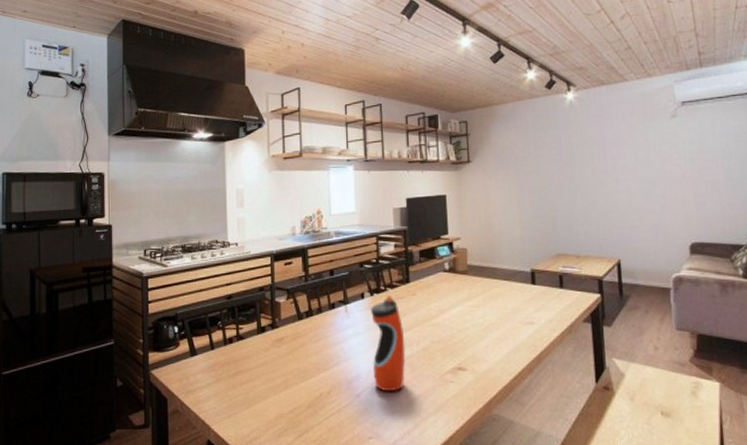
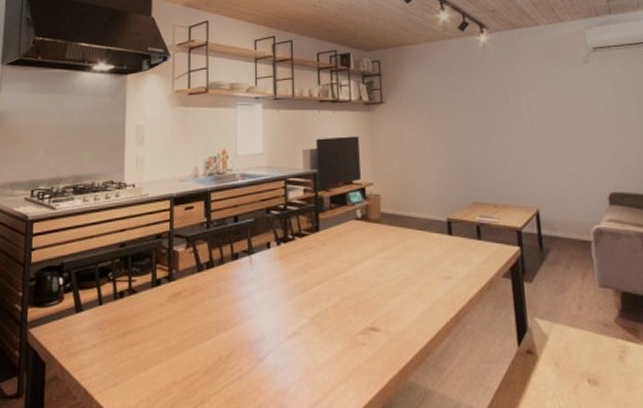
water bottle: present [371,295,406,392] -> none [277,244,314,356]

